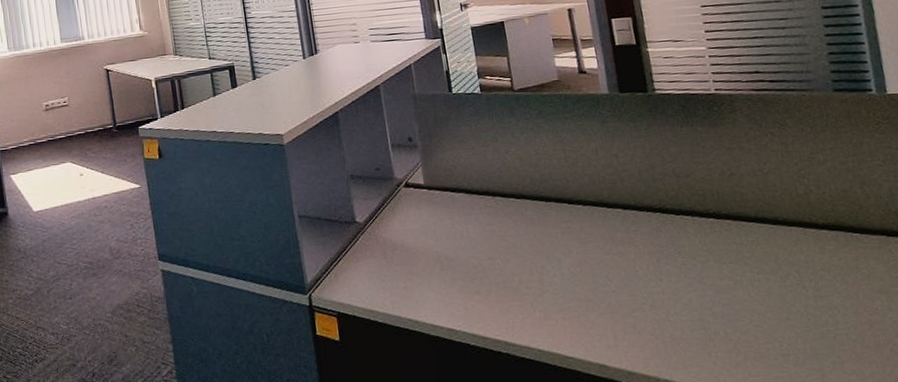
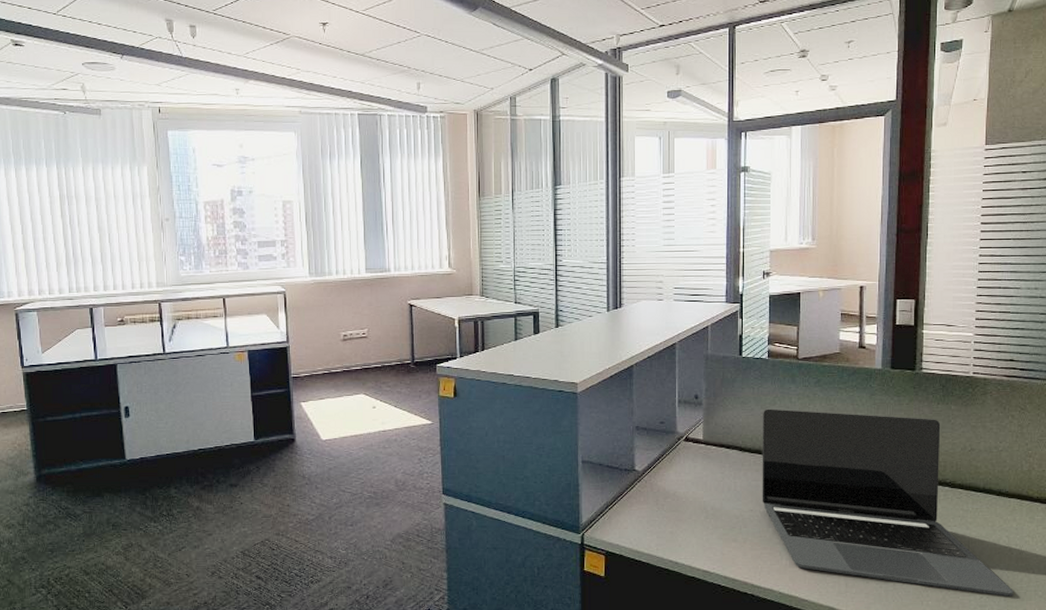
laptop: none [485,142,820,343] -> present [762,408,1013,597]

